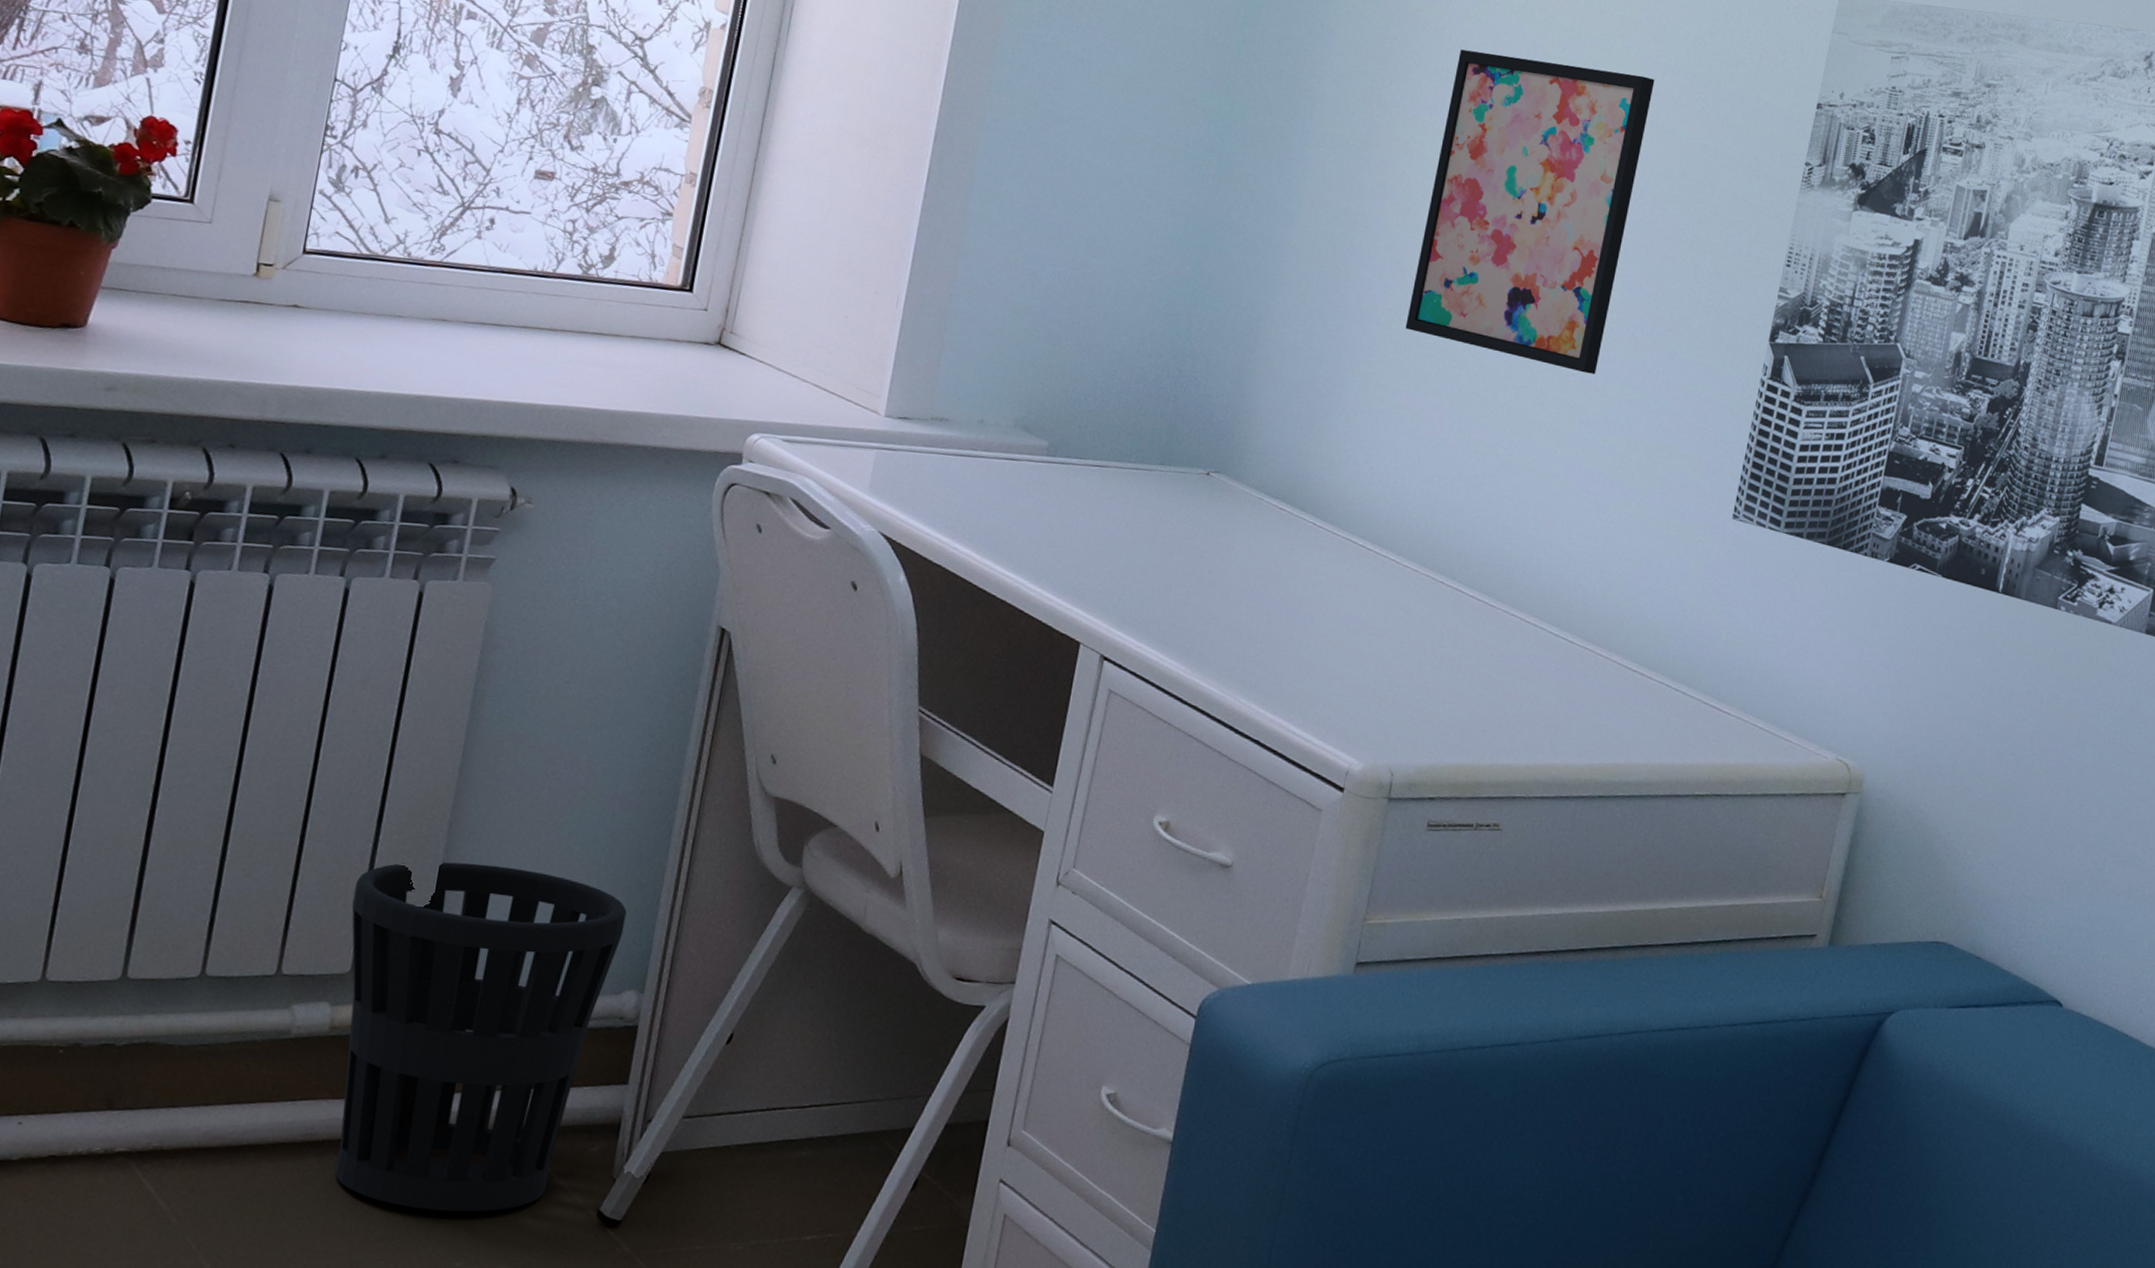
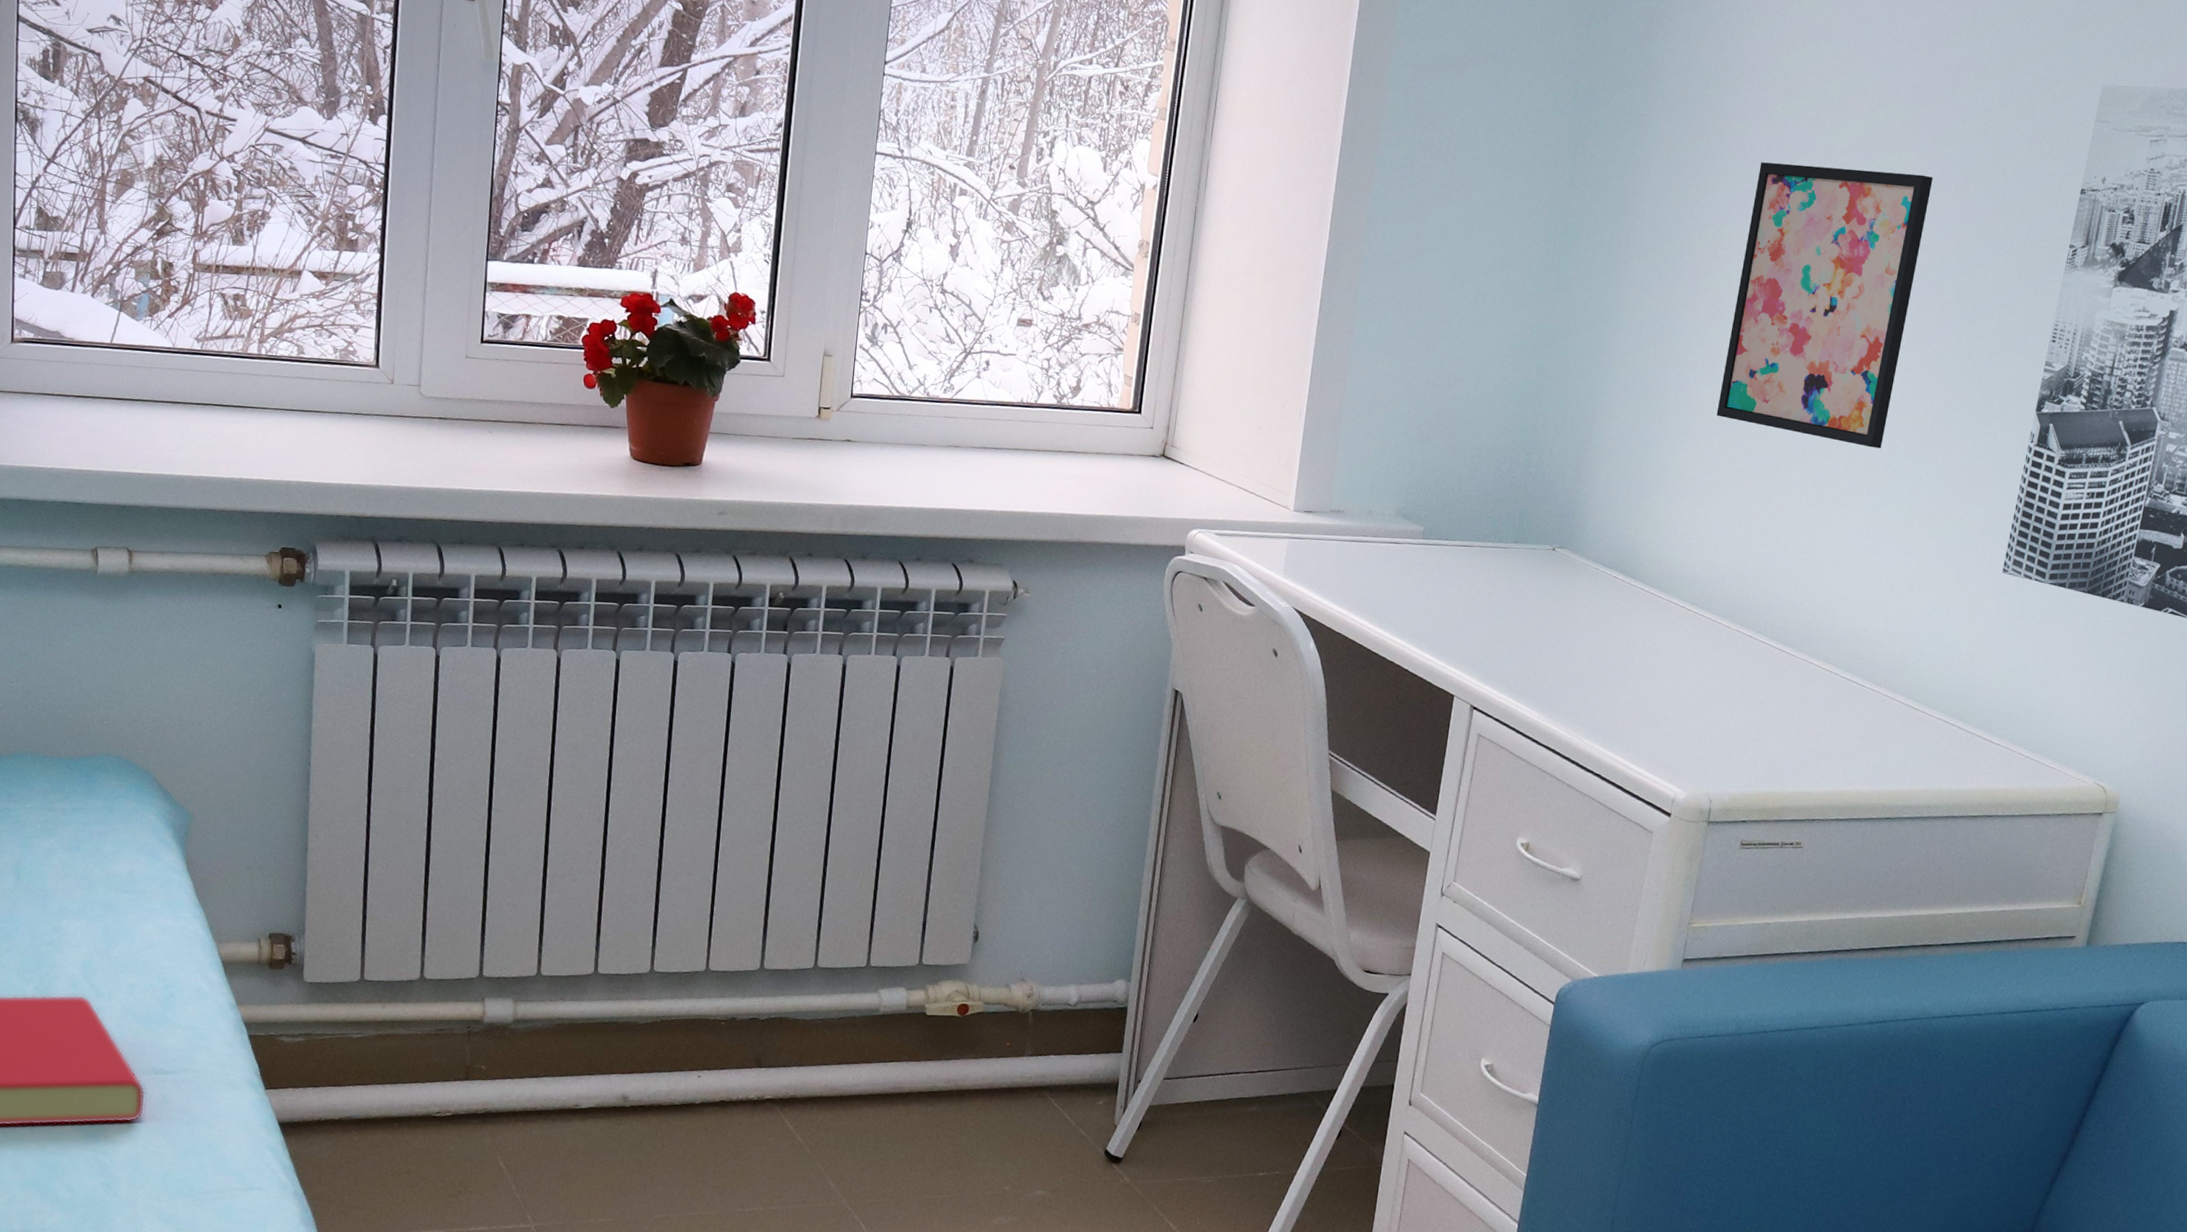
wastebasket: present [335,861,627,1212] -> none [916,879,1115,1149]

